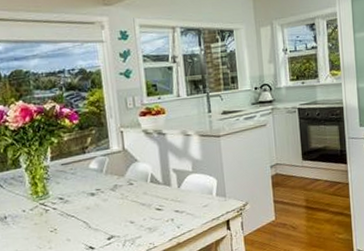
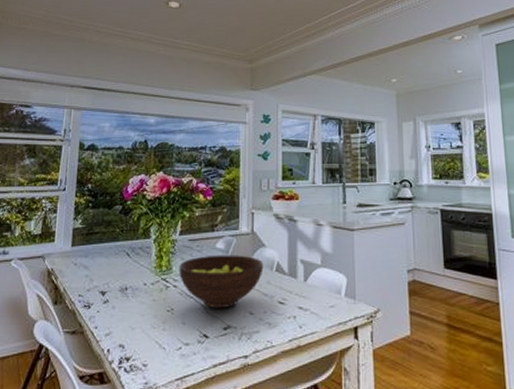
fruit bowl: none [55,172,139,223] -> present [179,255,264,309]

